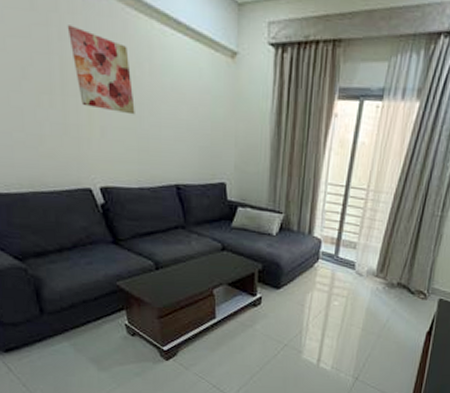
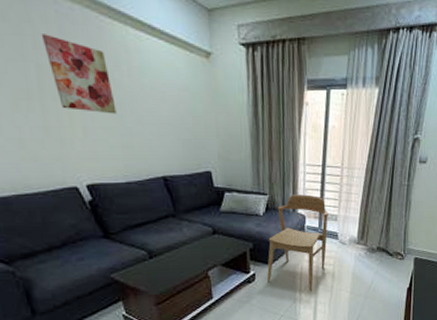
chair: none [274,214,347,321] -> present [267,193,328,290]

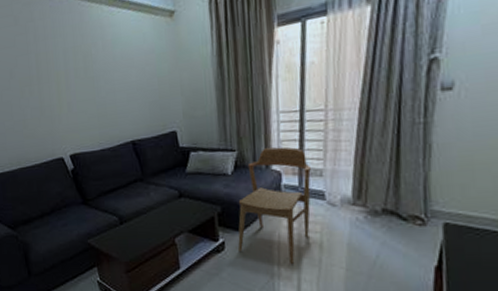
wall art: present [41,34,117,114] -> none [40,27,94,89]

